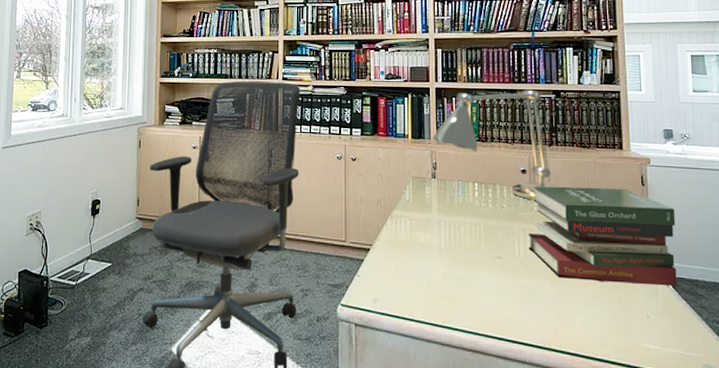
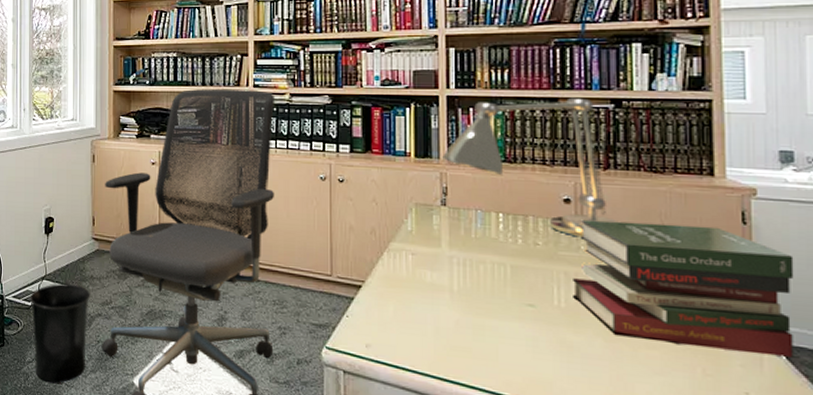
waste bin: none [75,262,134,358] -> present [30,283,91,383]

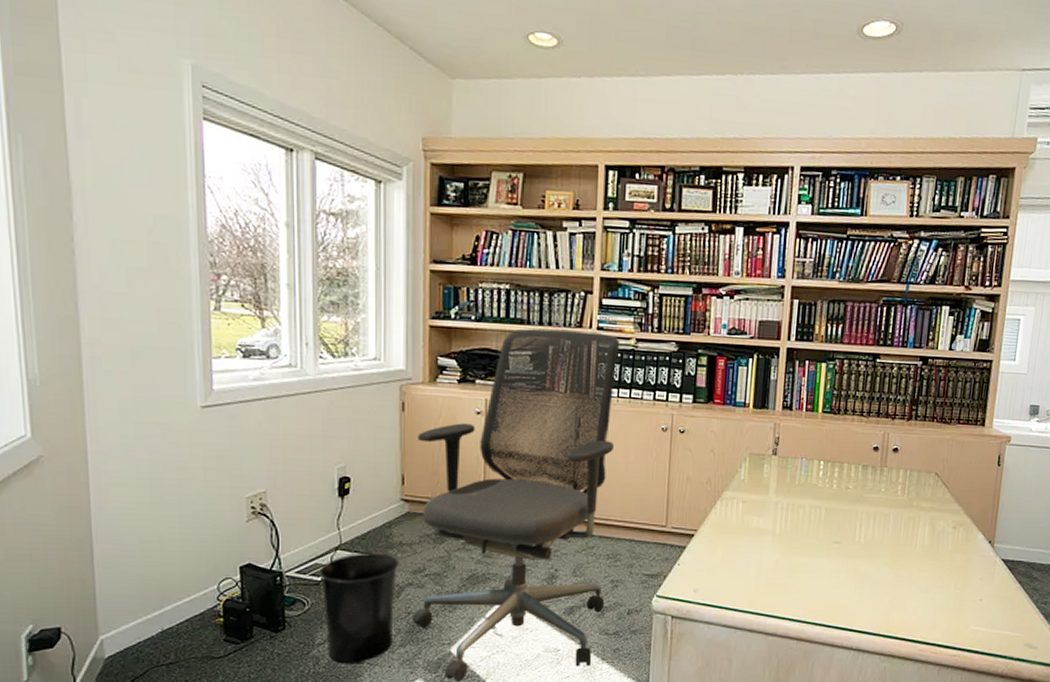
desk lamp: present [441,97,618,238] -> none [776,354,912,481]
books: present [573,219,794,358] -> none [871,465,1026,569]

